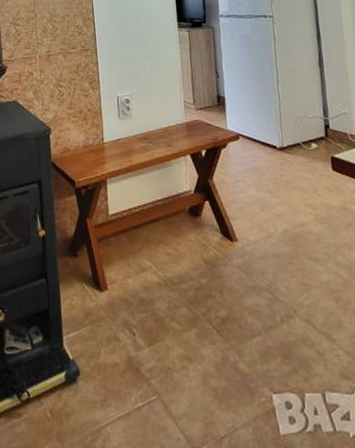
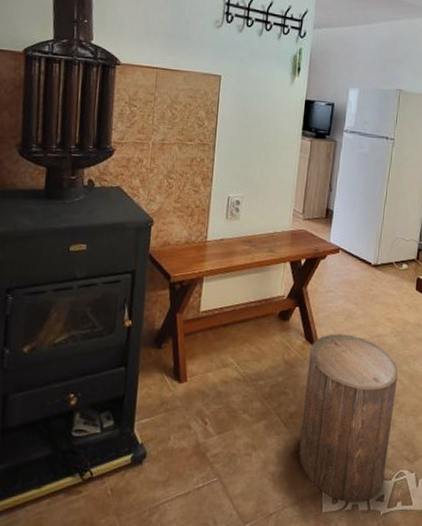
stool: none [229,226,345,422] -> present [298,334,398,502]

